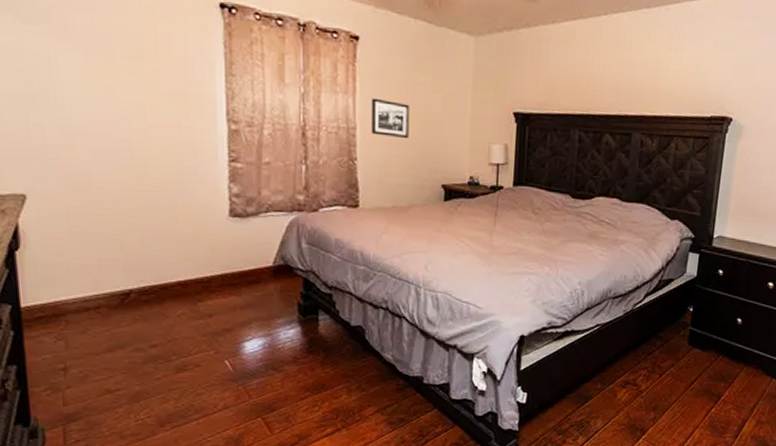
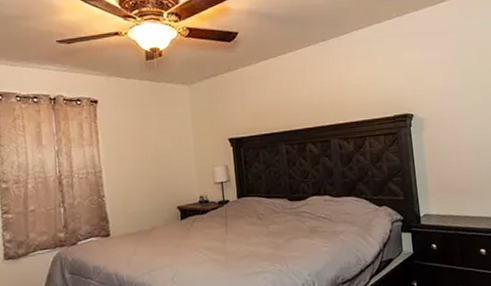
picture frame: present [370,98,410,139] -> none [111,145,145,175]

